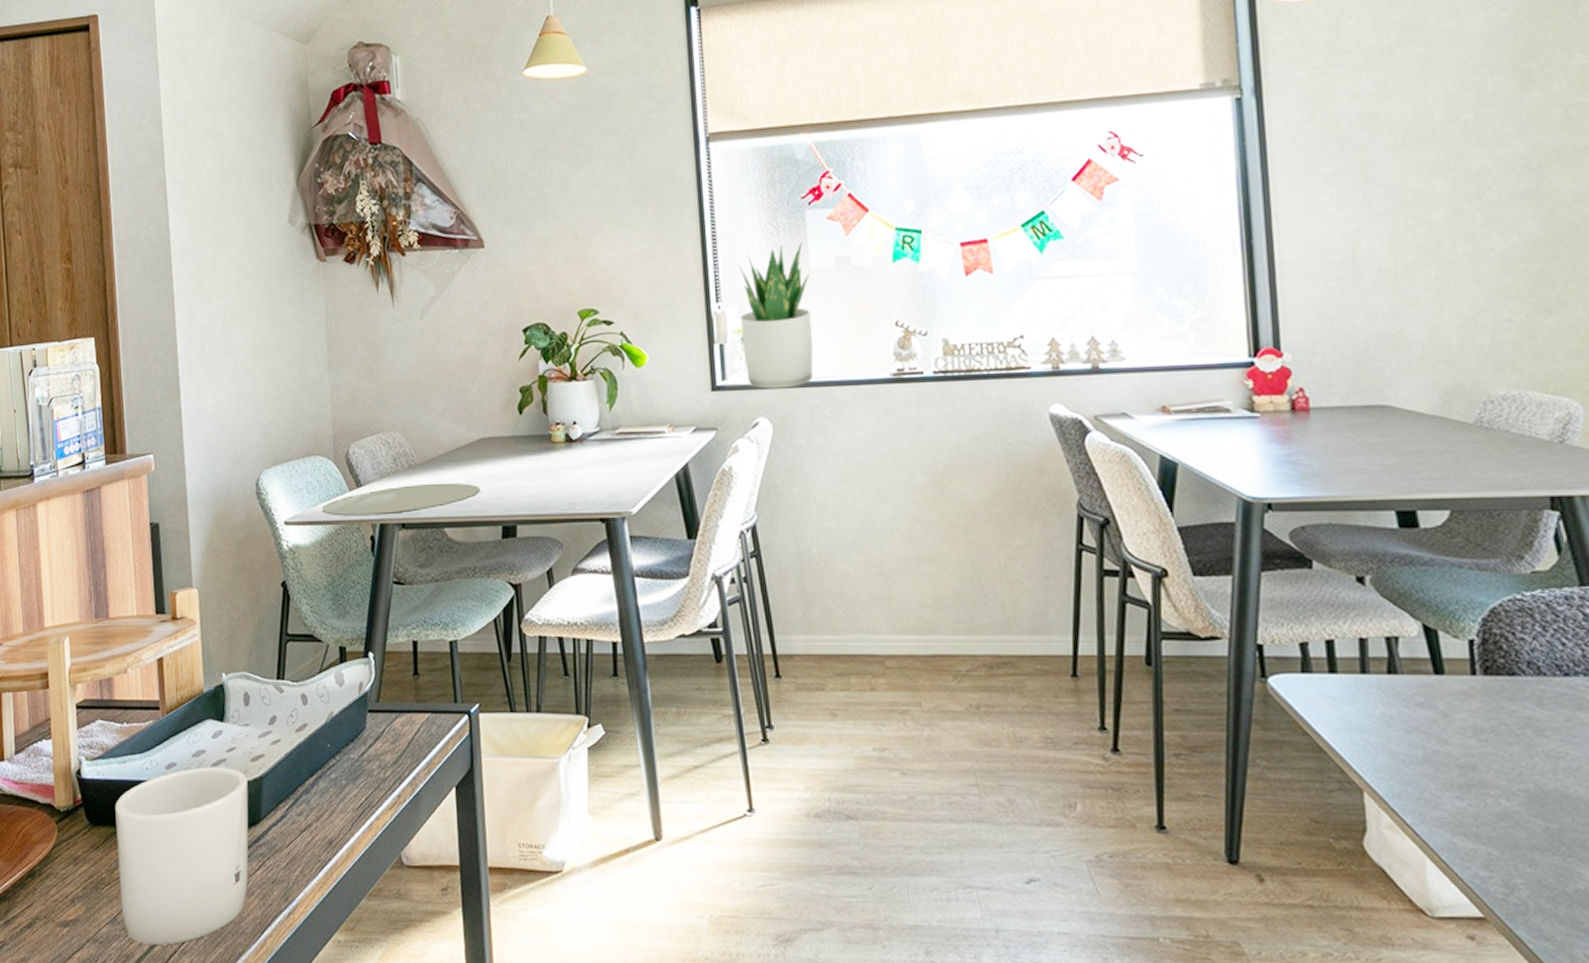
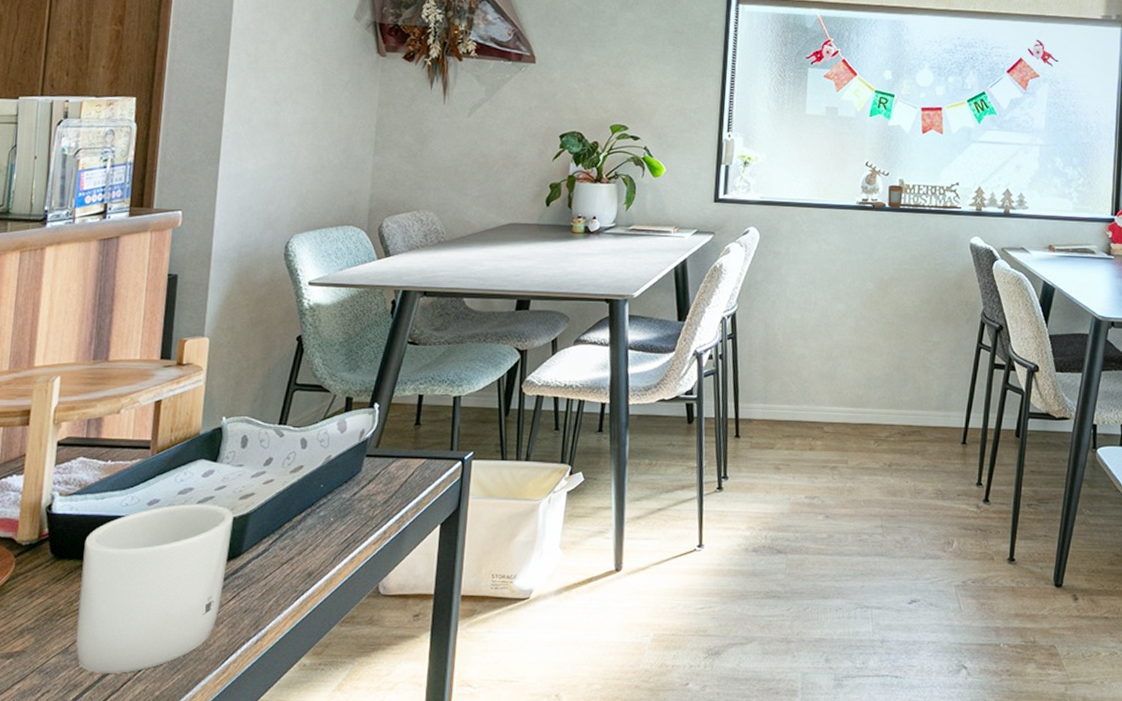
placemat: present [321,482,481,516] -> none [347,258,502,283]
planter: present [738,242,814,389] -> none [744,92,805,206]
candle: none [909,346,950,378] -> present [871,184,903,209]

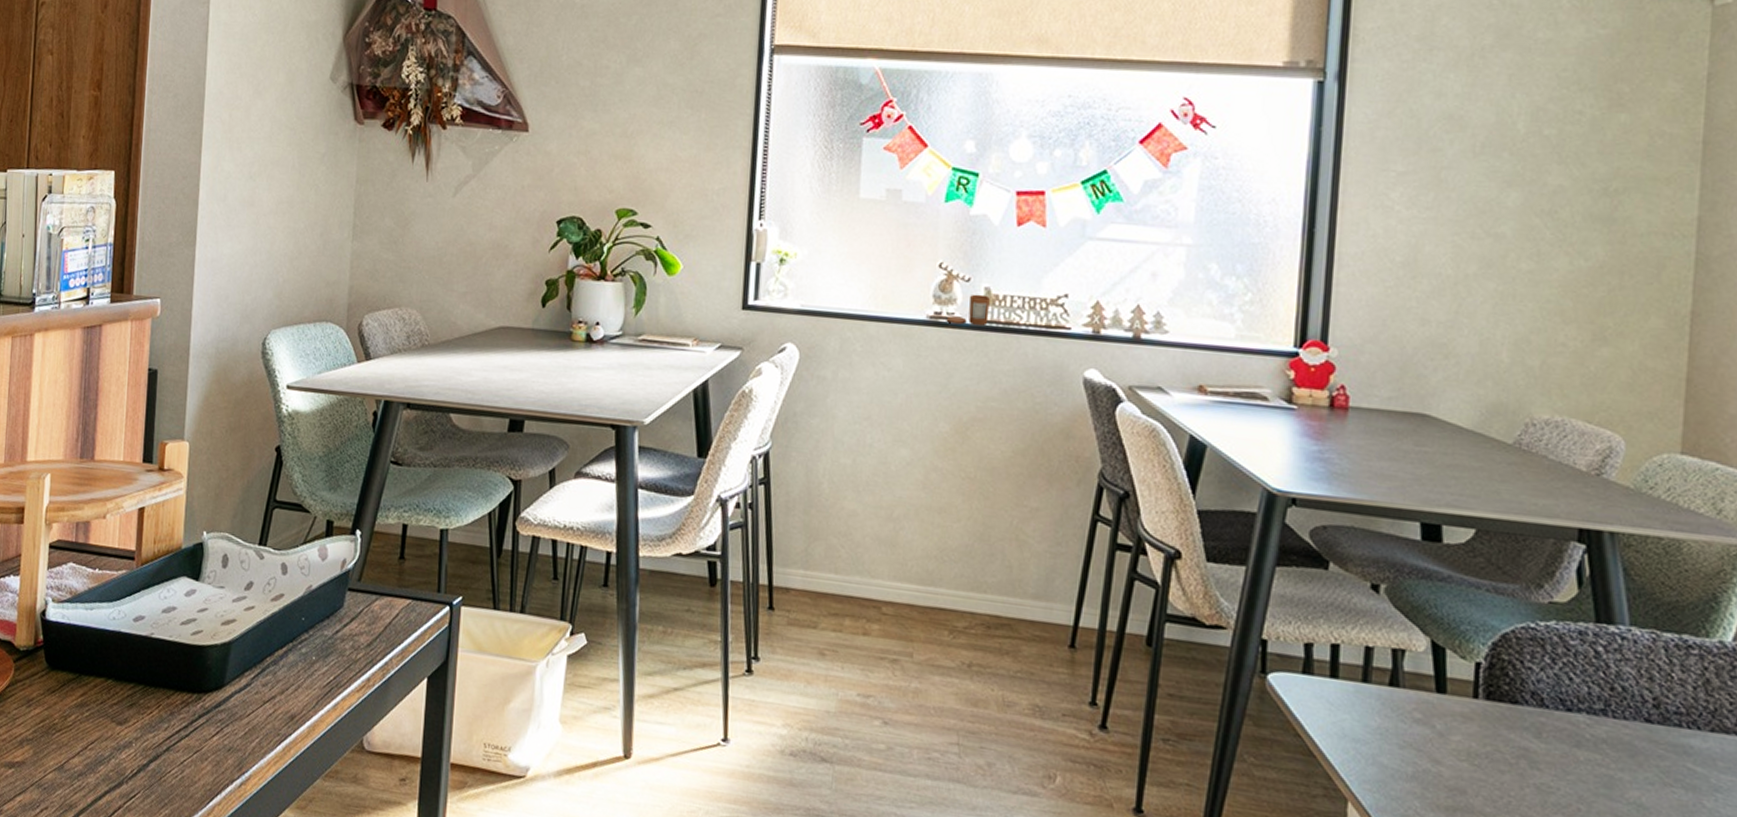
mug: present [75,504,234,675] -> none [70,623,216,800]

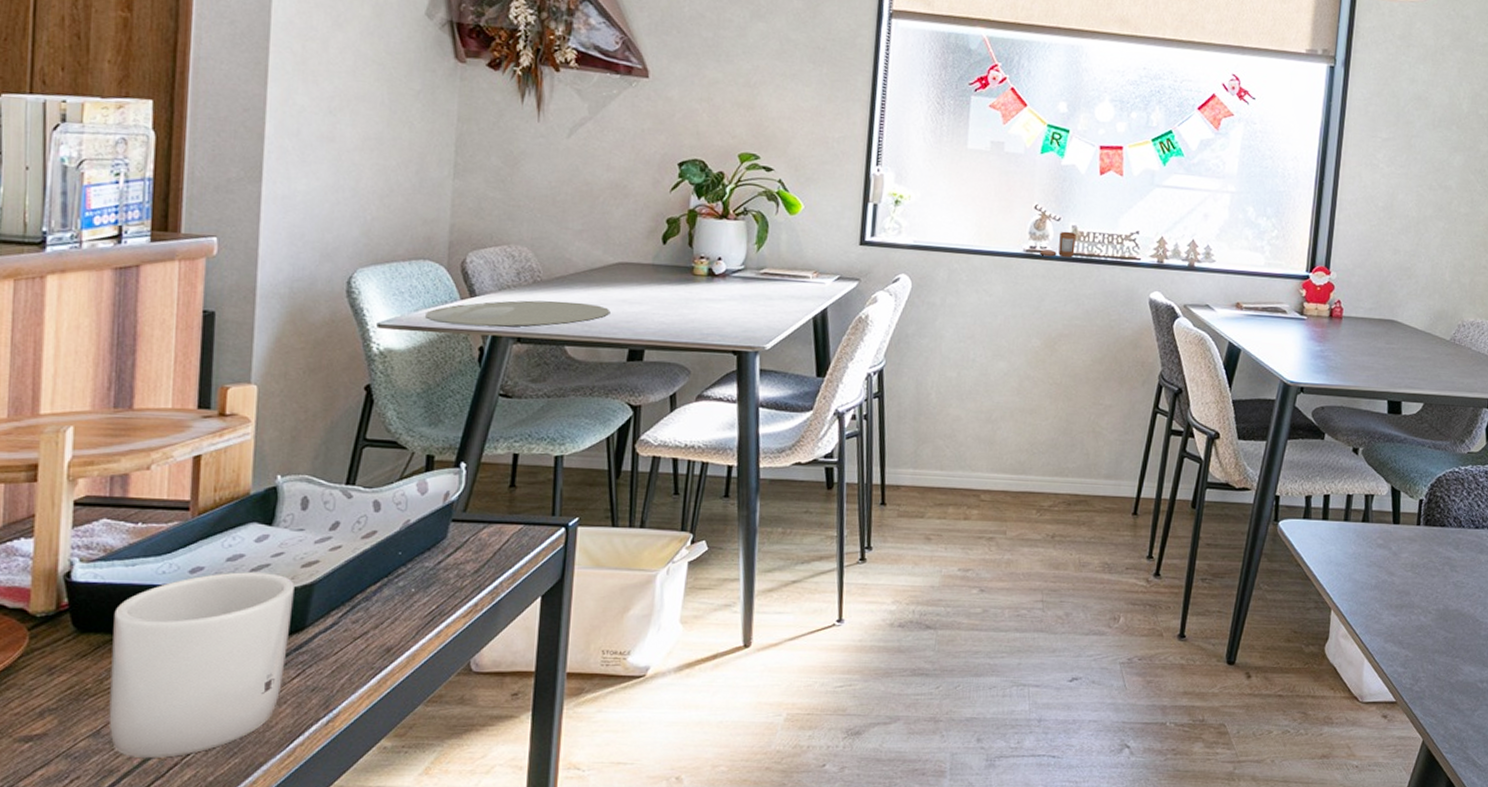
mug: none [70,623,216,800] -> present [108,572,295,759]
placemat: none [326,365,492,392] -> present [424,300,611,327]

